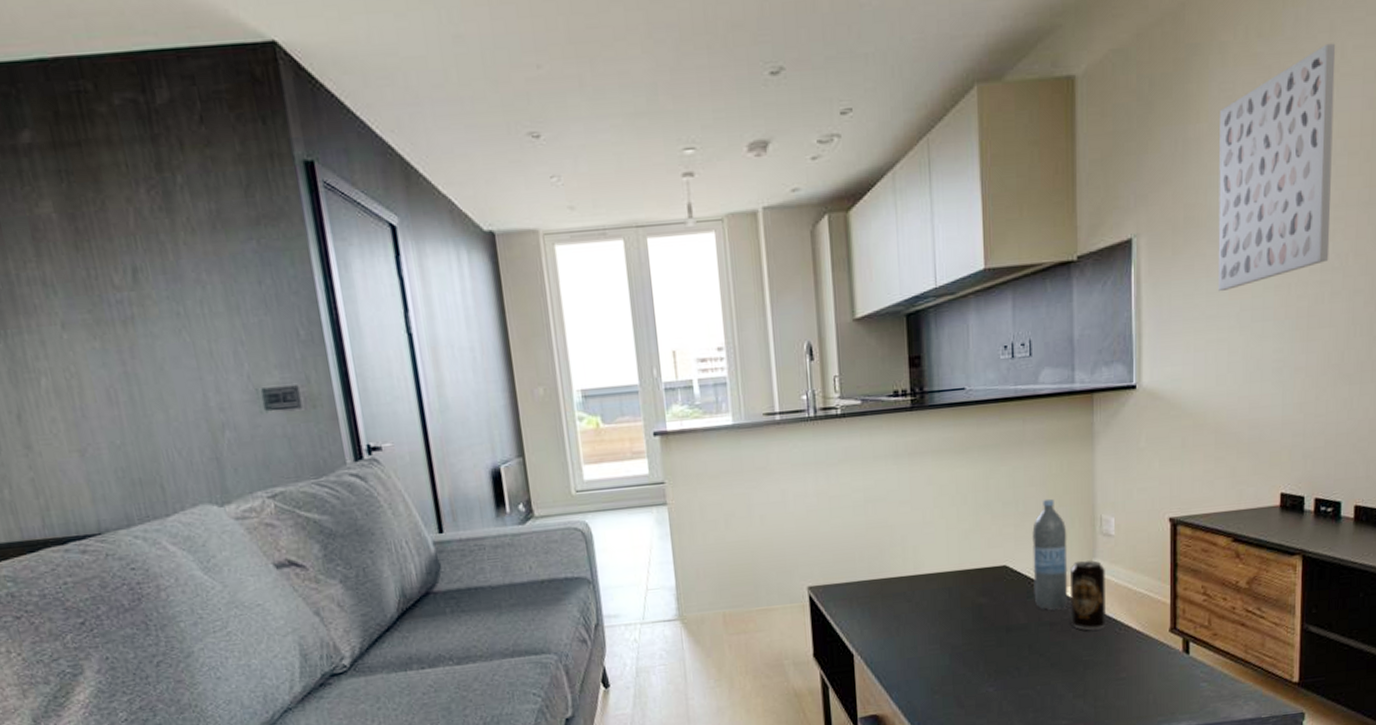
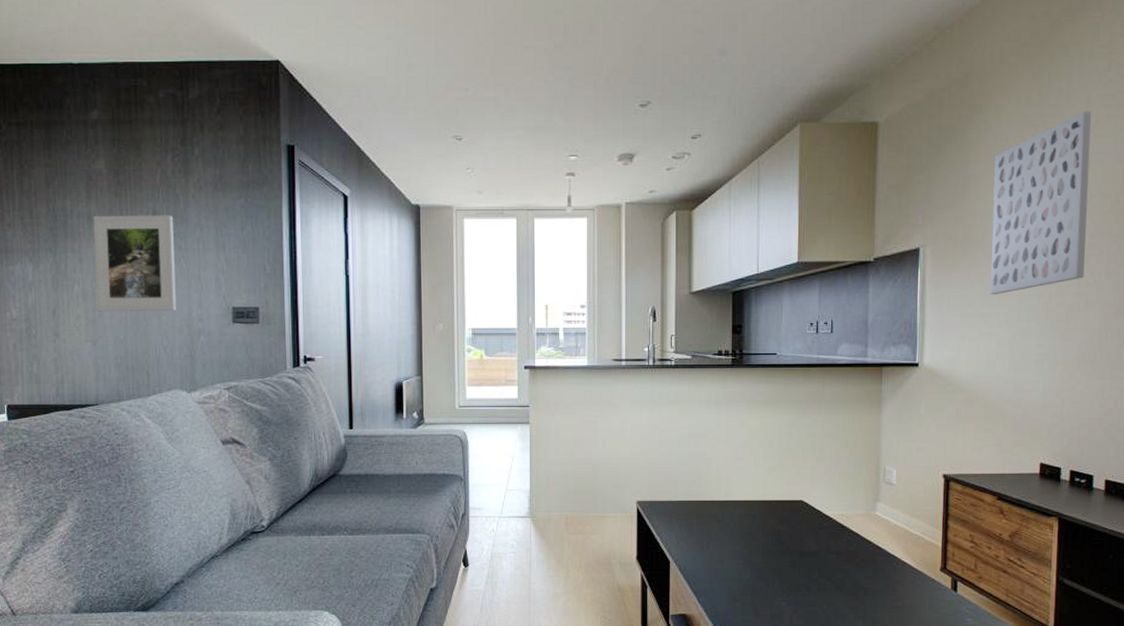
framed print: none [49,270,187,411] -> present [93,215,177,312]
water bottle: present [1032,498,1068,611] -> none [824,448,855,542]
beverage can: present [1069,560,1105,631] -> none [855,502,886,563]

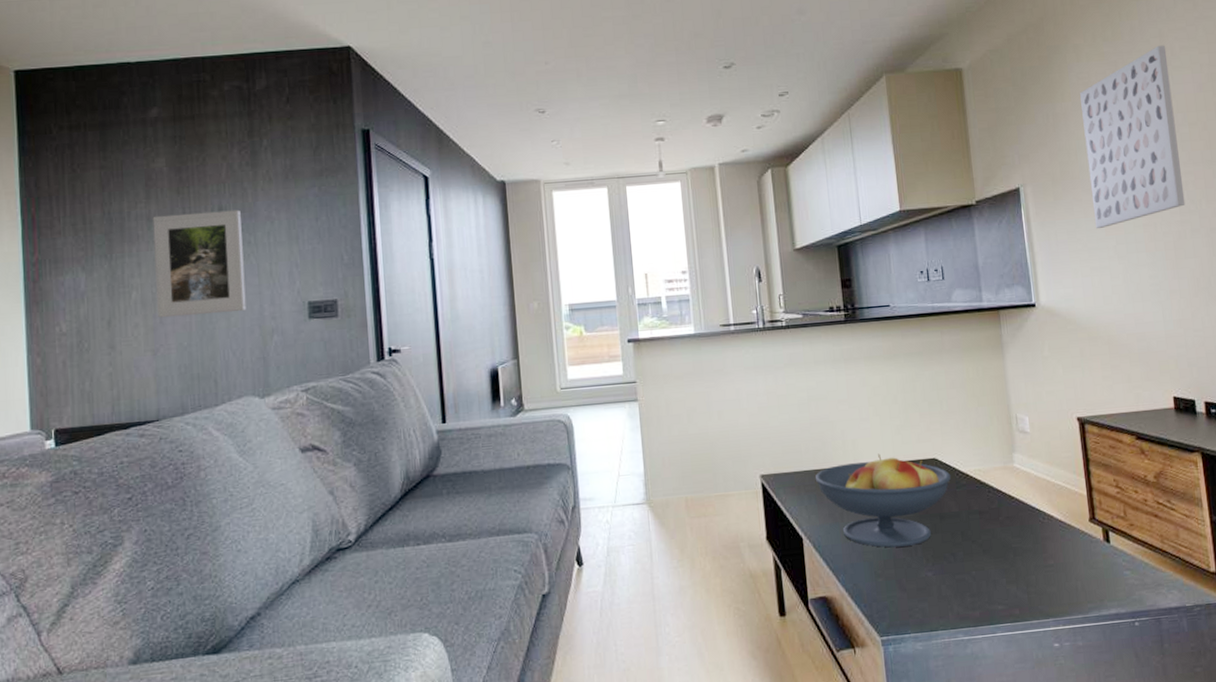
fruit bowl: none [687,491,815,577] -> present [815,453,951,548]

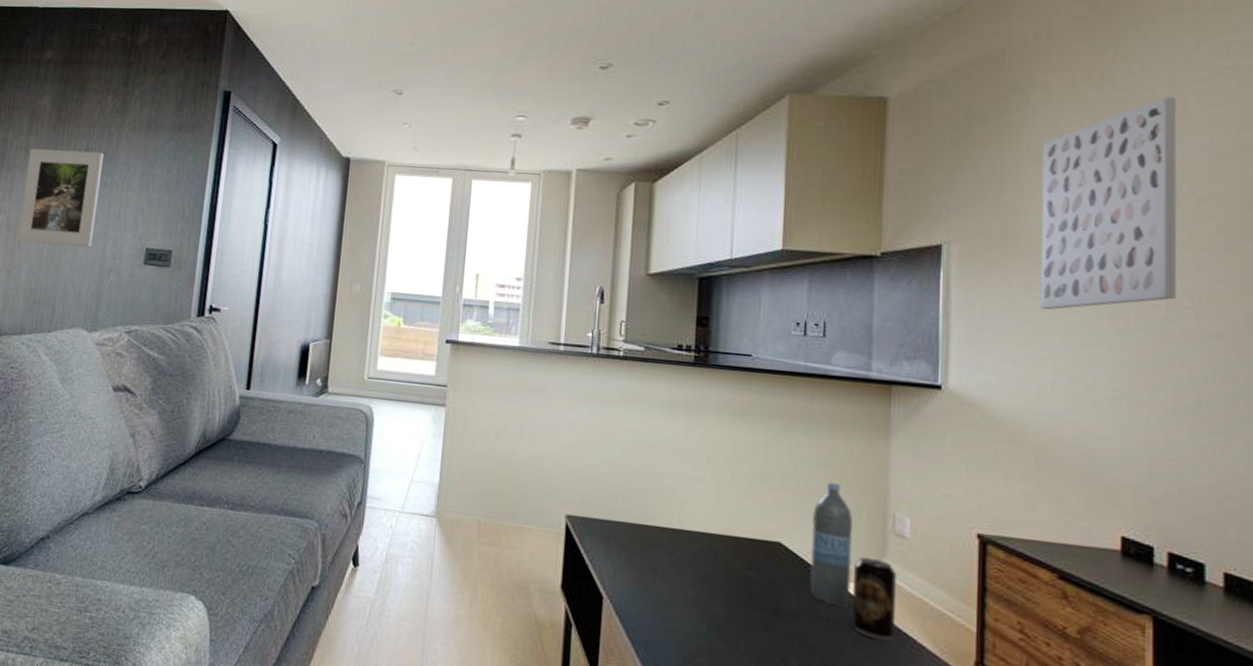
fruit bowl: present [815,453,951,548] -> none [628,521,797,638]
water bottle: none [956,399,994,500] -> present [810,482,853,606]
beverage can: none [992,454,1030,520] -> present [852,556,896,641]

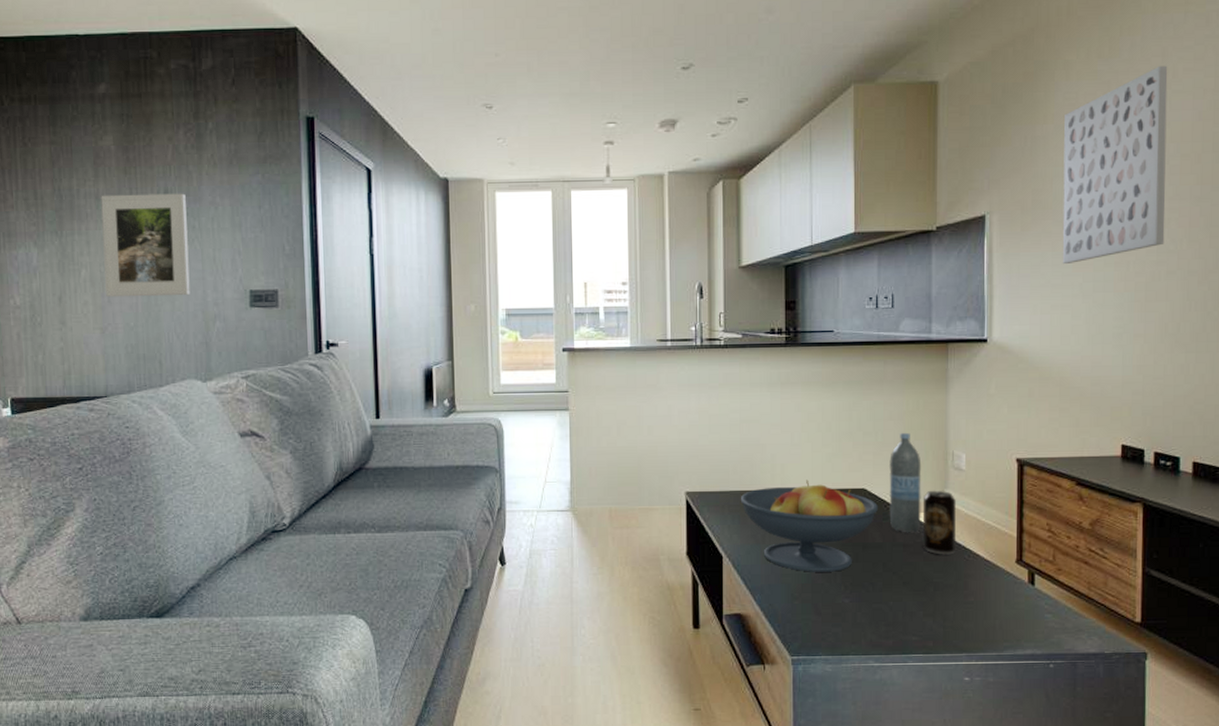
fruit bowl: none [628,521,797,638] -> present [740,479,879,572]

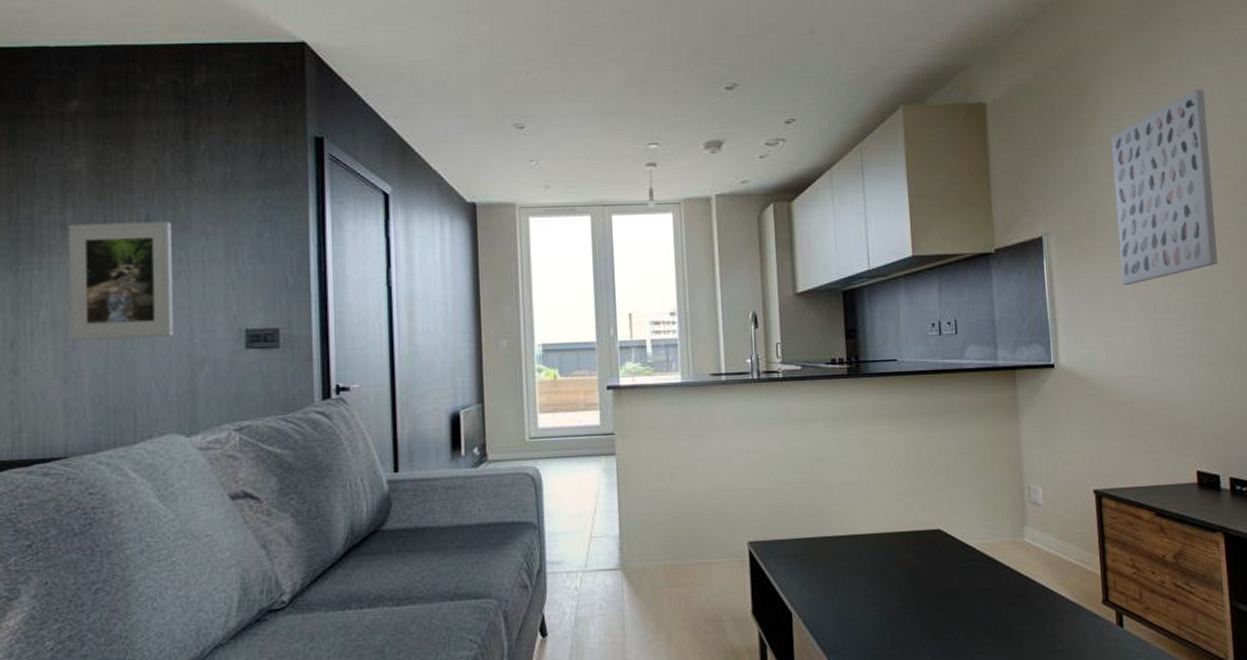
fruit bowl: present [740,479,879,572] -> none [808,522,956,626]
water bottle: present [889,432,922,533] -> none [964,466,1001,577]
beverage can: present [922,490,956,555] -> none [1001,527,1039,599]

